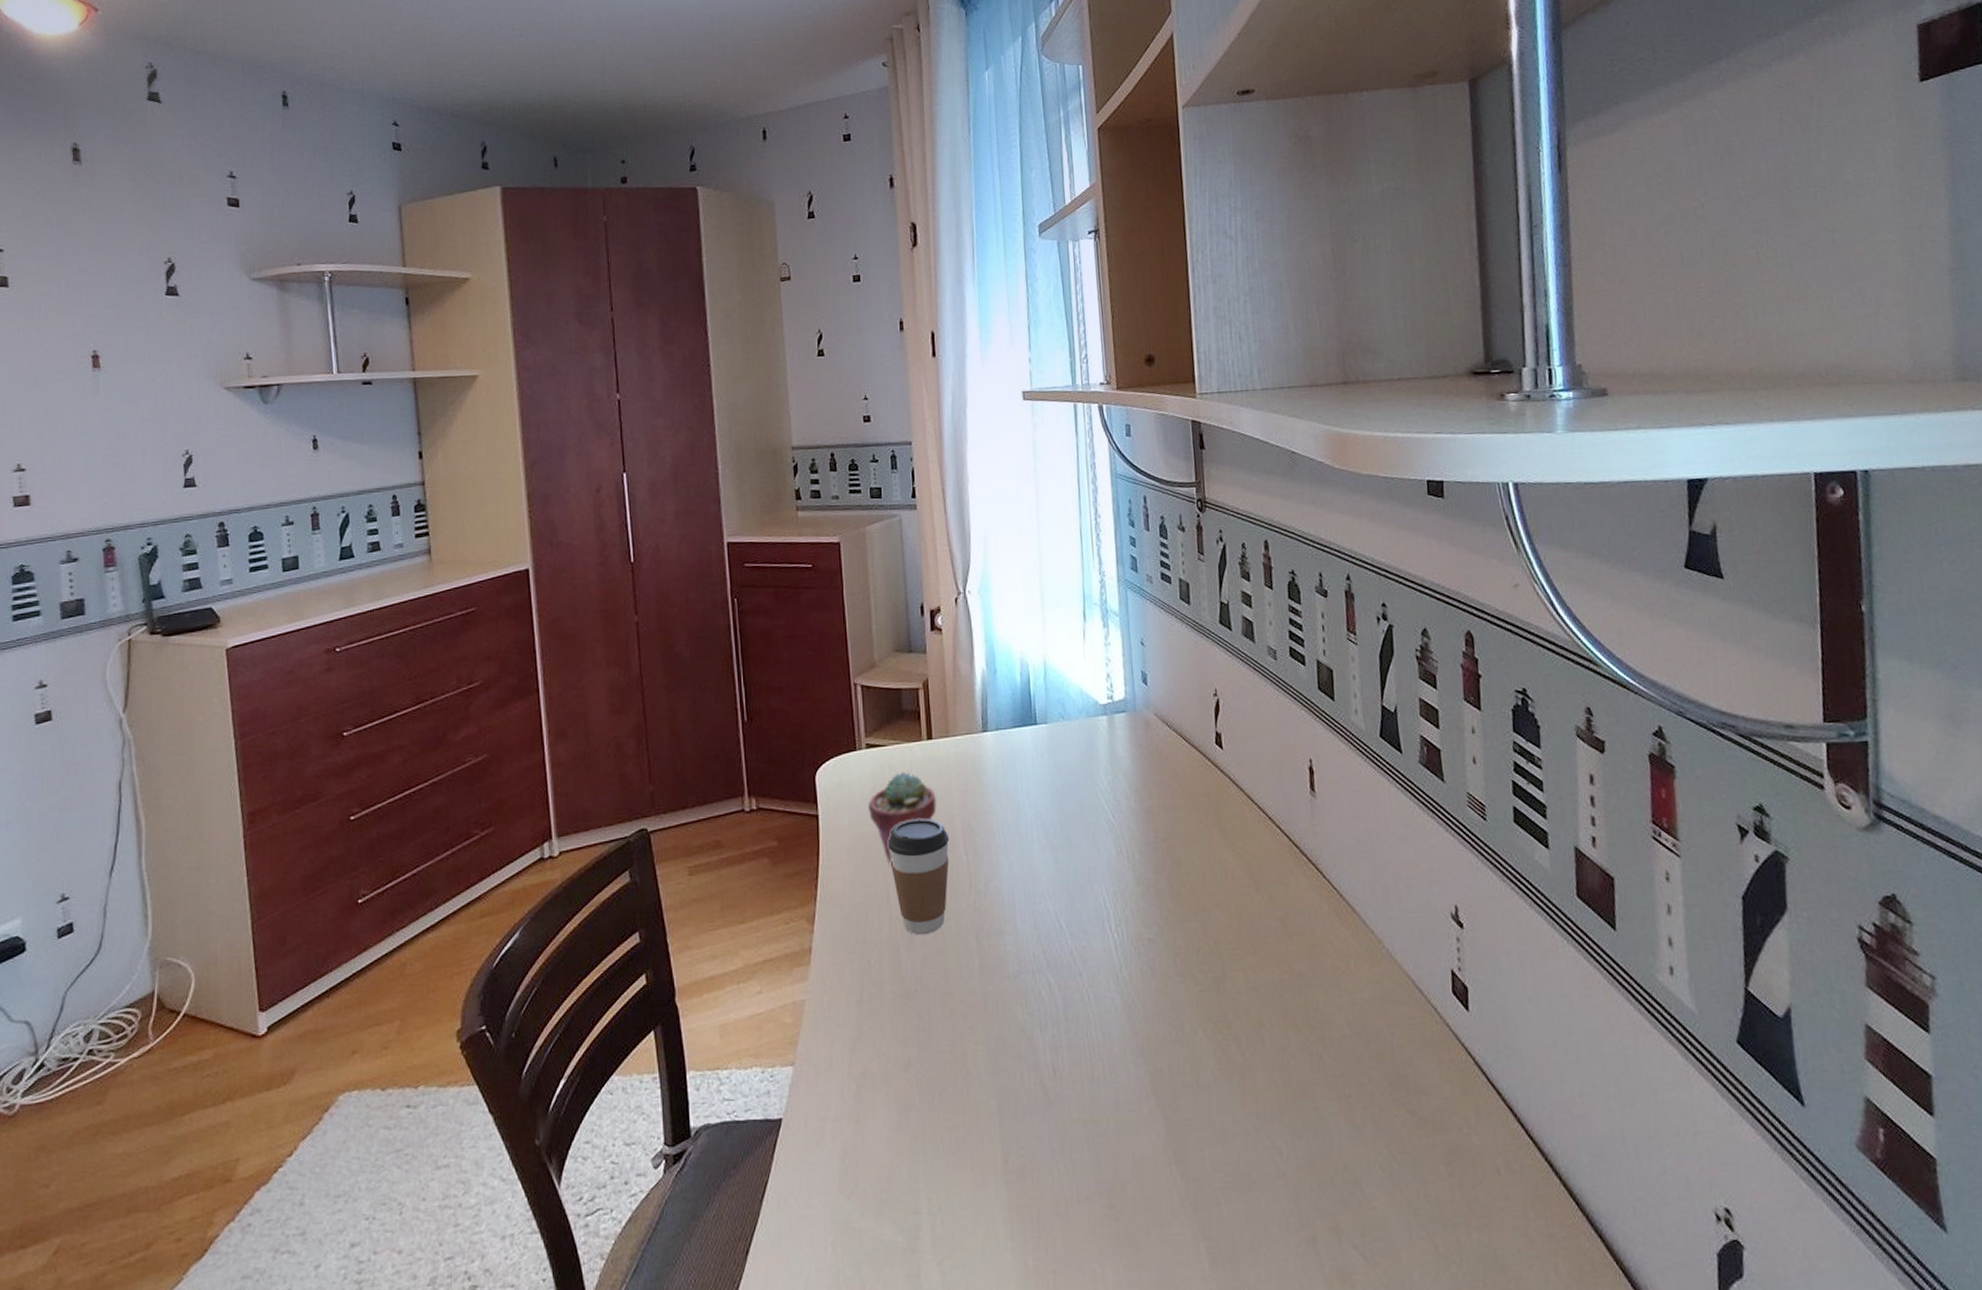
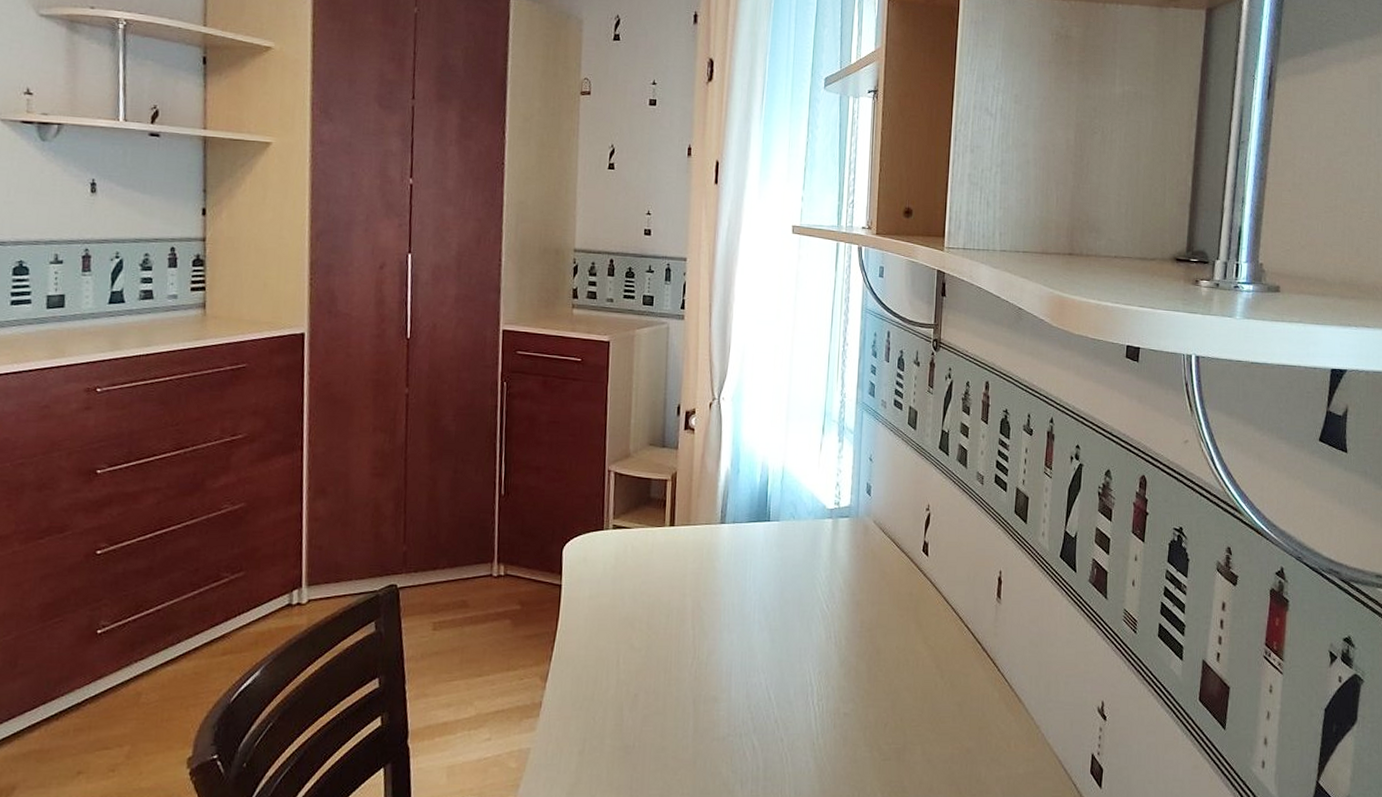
potted succulent: present [867,771,937,865] -> none [608,552,672,634]
coffee cup: present [887,818,950,936] -> none [622,595,680,698]

